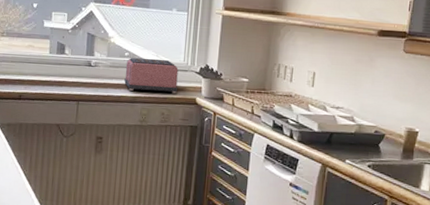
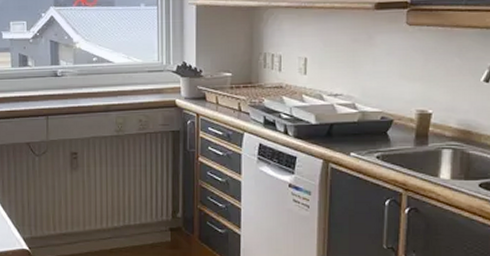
toaster: present [124,57,179,94] -> none [95,61,155,99]

